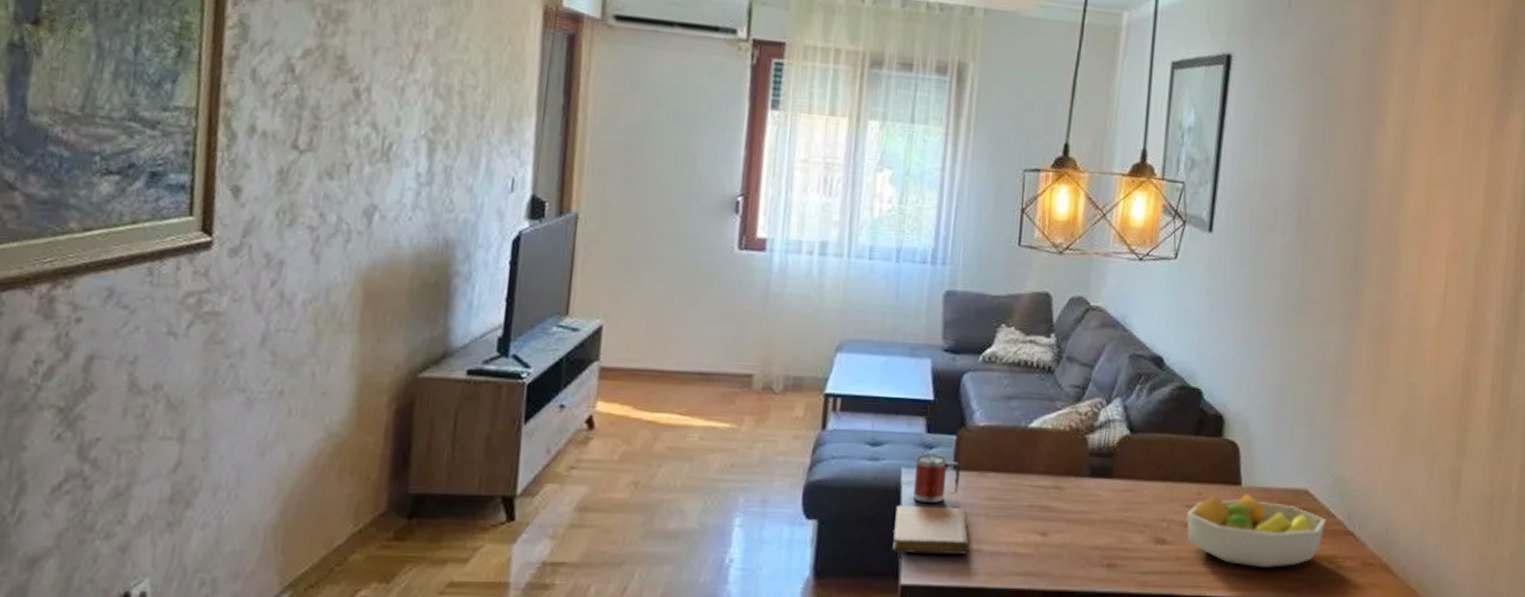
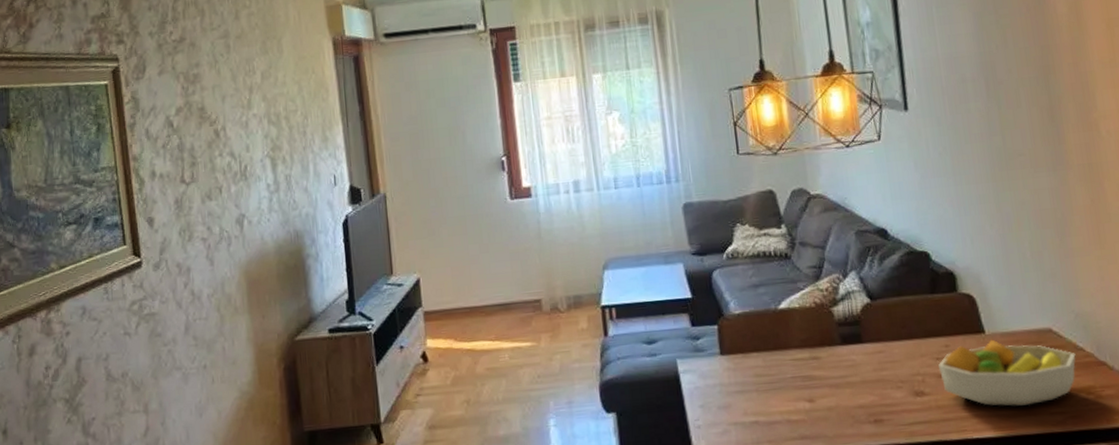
notebook: present [892,505,969,555] -> none [678,387,748,433]
mug: present [912,454,961,503] -> none [684,344,729,387]

